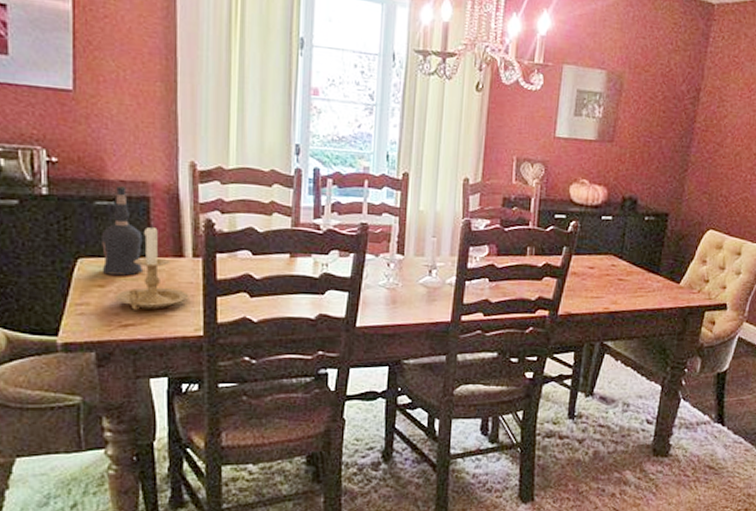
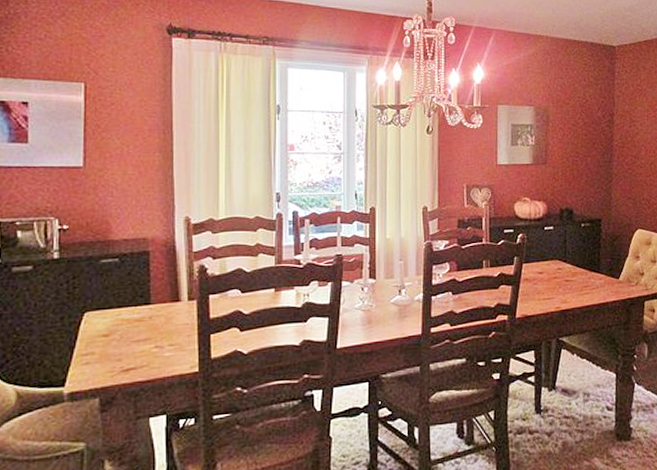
liquor bottle: present [102,185,143,276] -> none [106,243,143,325]
candle holder: present [115,224,189,310] -> none [117,275,185,355]

